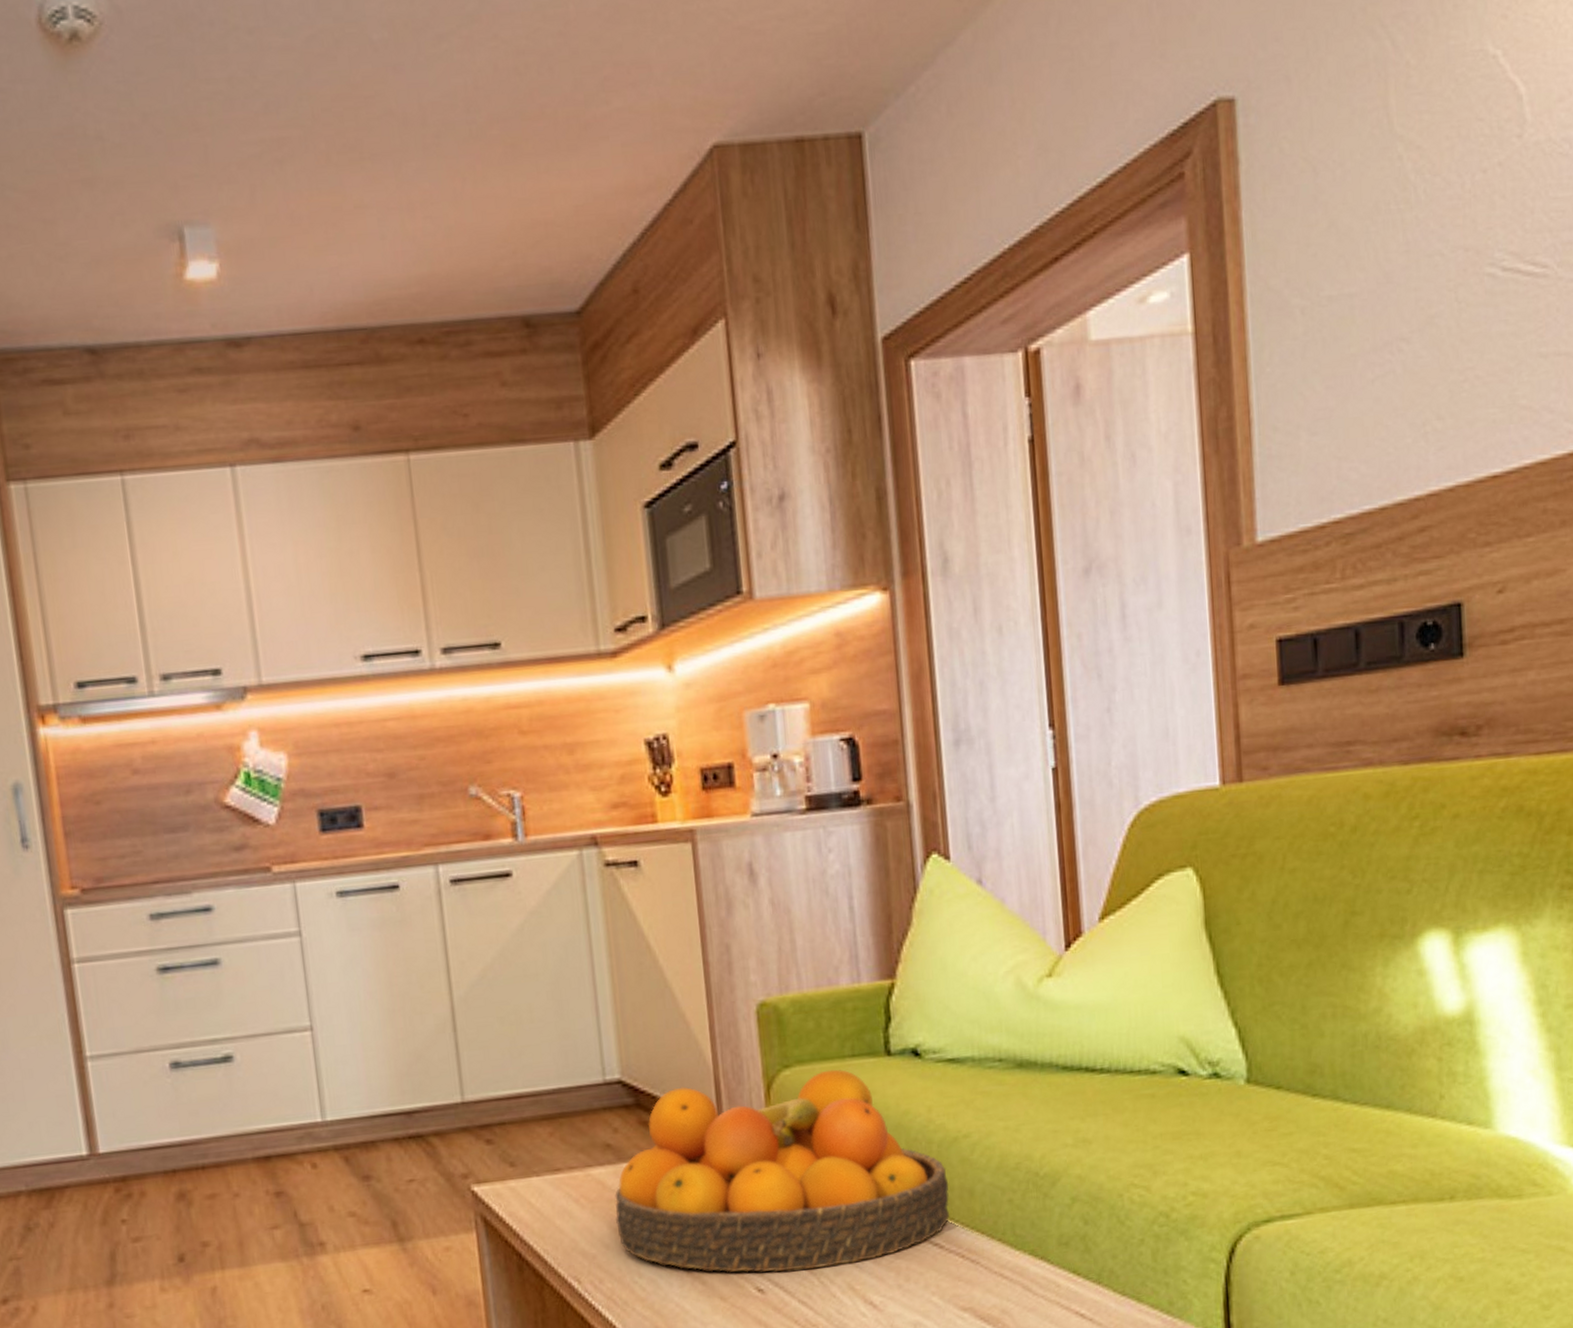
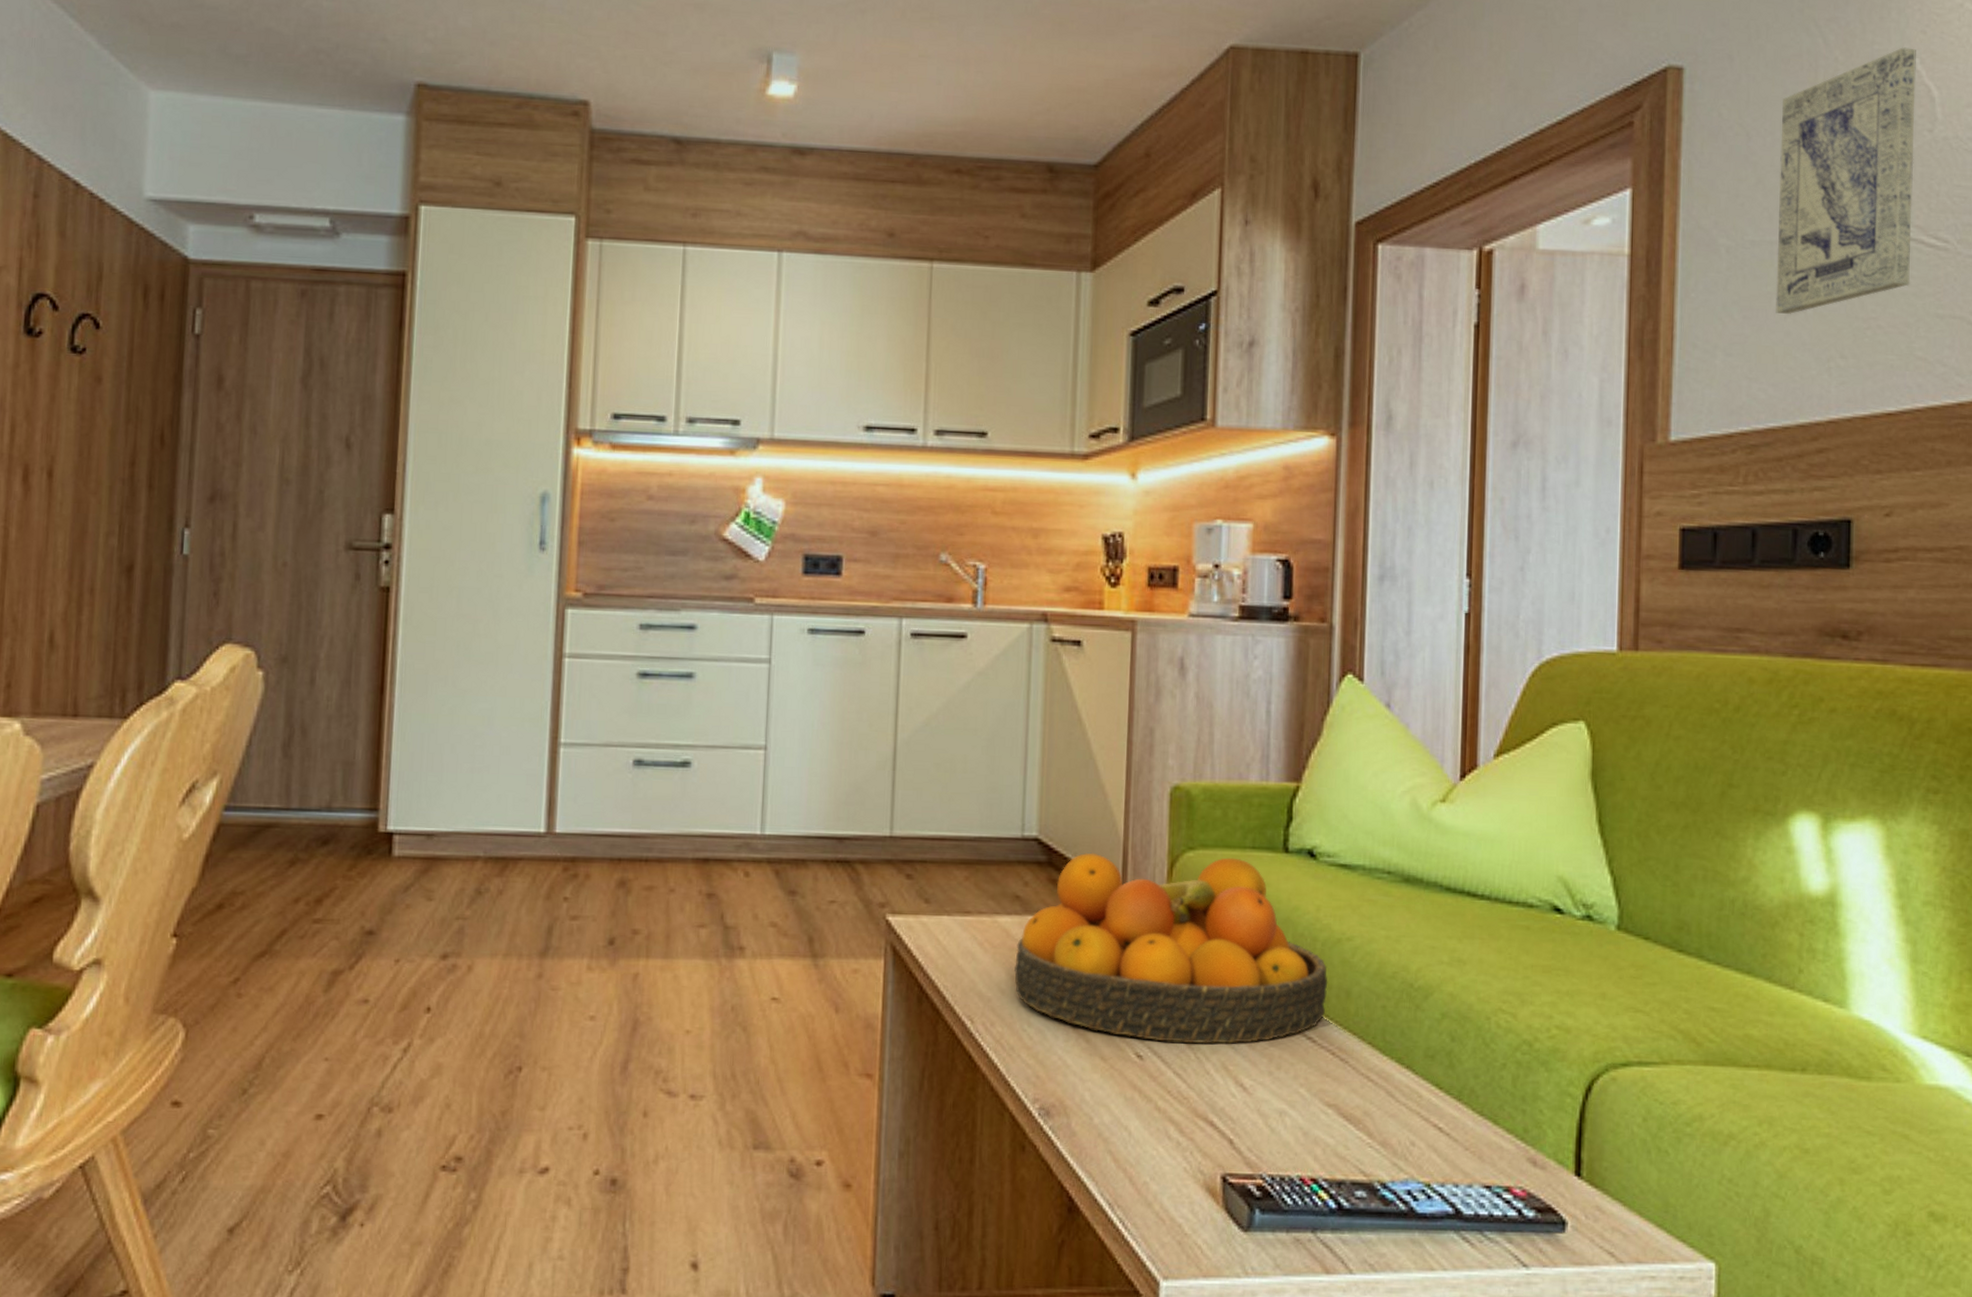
wall art: none [1351,37,1509,378] -> present [1776,46,1916,315]

